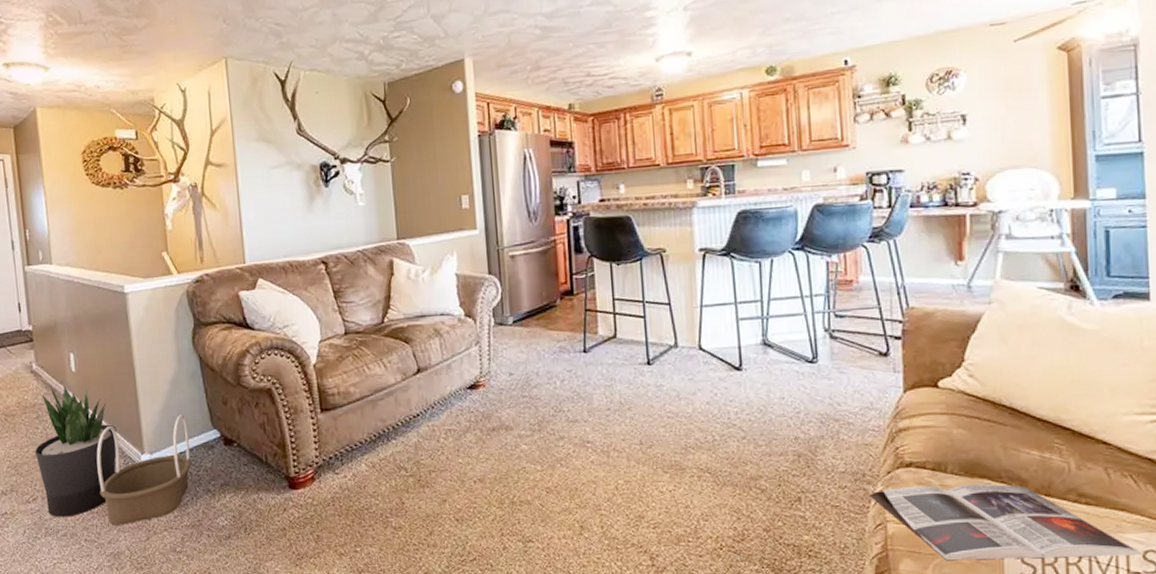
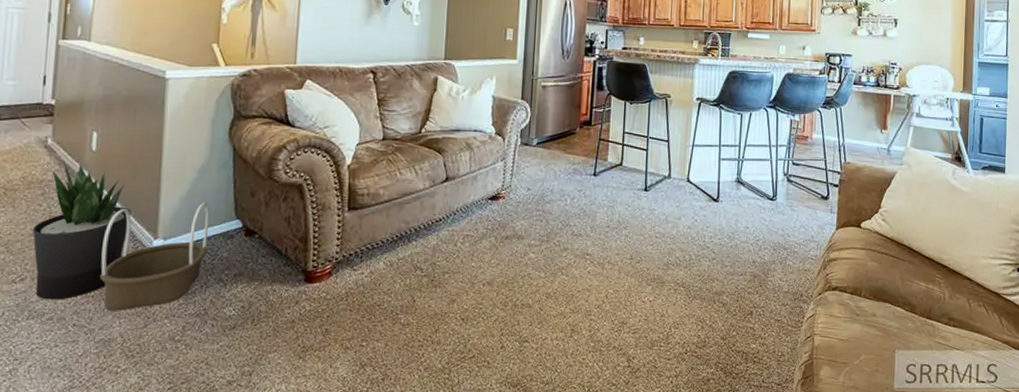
magazine: present [869,483,1143,561] -> none [804,306,988,369]

